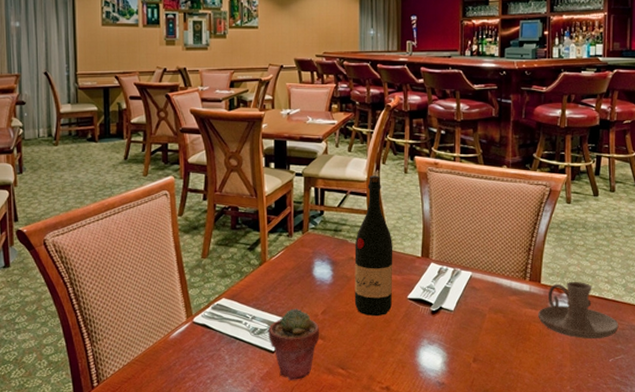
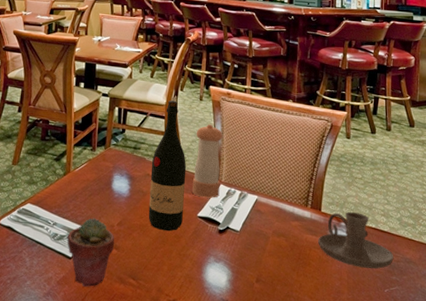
pepper shaker: none [400,198,431,278] -> present [191,124,223,198]

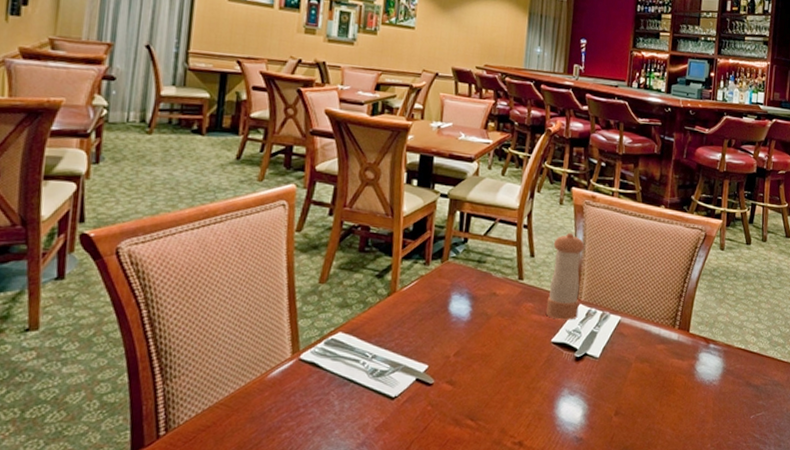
potted succulent: present [66,218,115,287] -> none [389,348,451,432]
wine bottle: present [148,100,187,232] -> none [492,204,541,361]
candle holder: present [318,211,394,269] -> none [684,331,762,394]

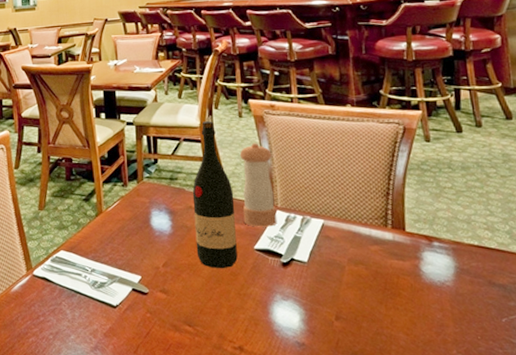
wine bottle: none [492,204,541,361] -> present [192,121,238,269]

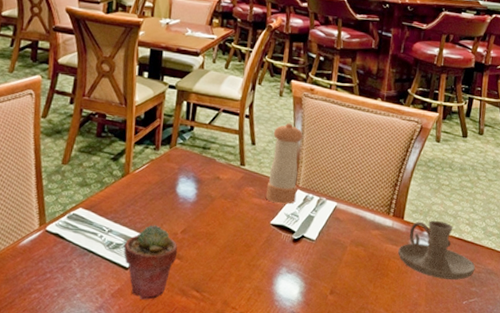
potted succulent: none [108,261,163,337] -> present [123,225,178,300]
wine bottle: present [192,121,238,269] -> none [216,95,261,240]
candle holder: none [406,228,509,295] -> present [398,220,476,281]

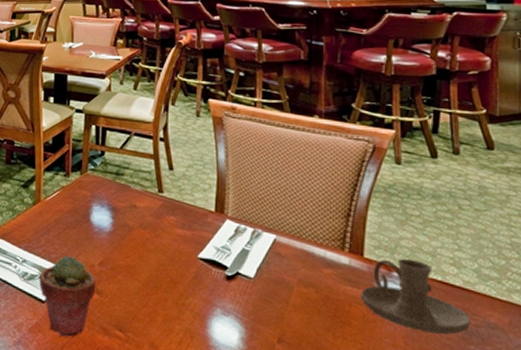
pepper shaker: present [265,123,303,205] -> none [189,145,228,236]

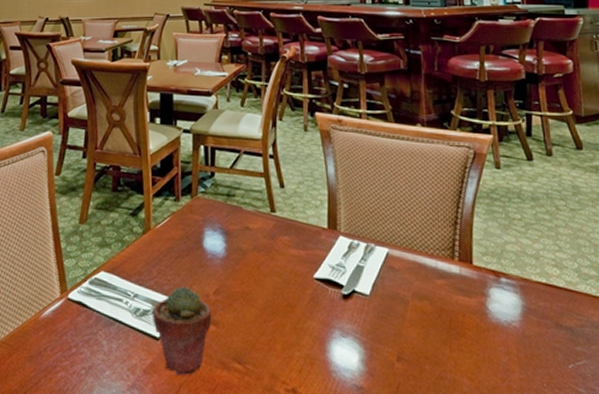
candle holder: present [361,258,471,335] -> none [473,263,576,338]

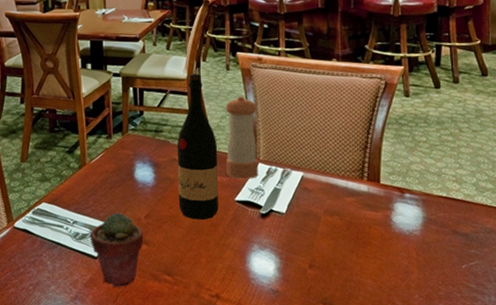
wine bottle: none [250,133,295,299] -> present [177,73,218,220]
pepper shaker: none [303,160,340,254] -> present [225,96,259,179]

